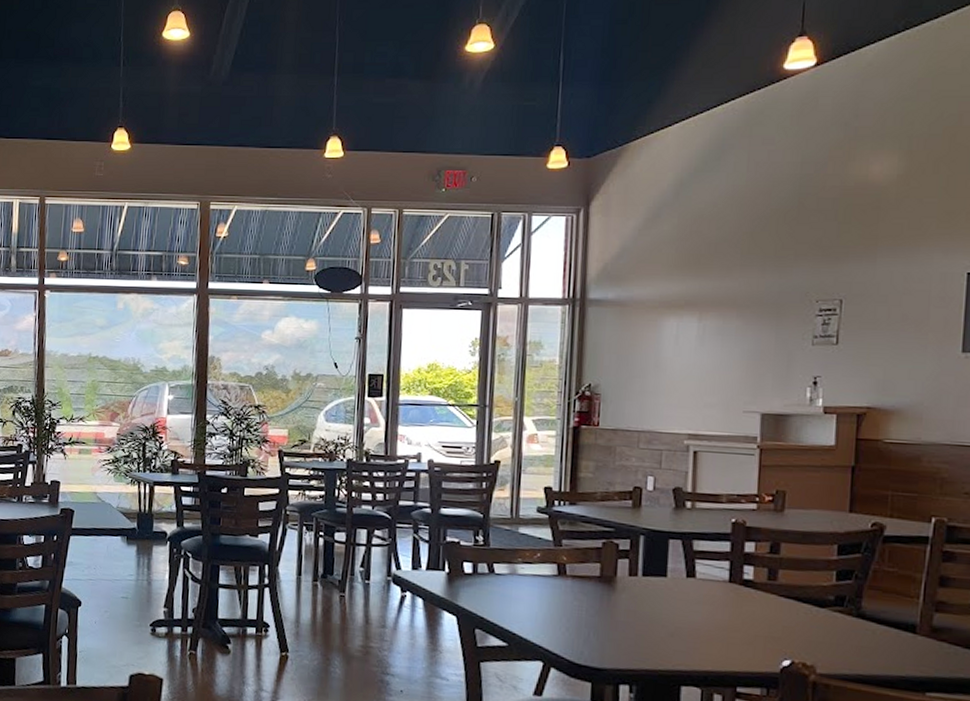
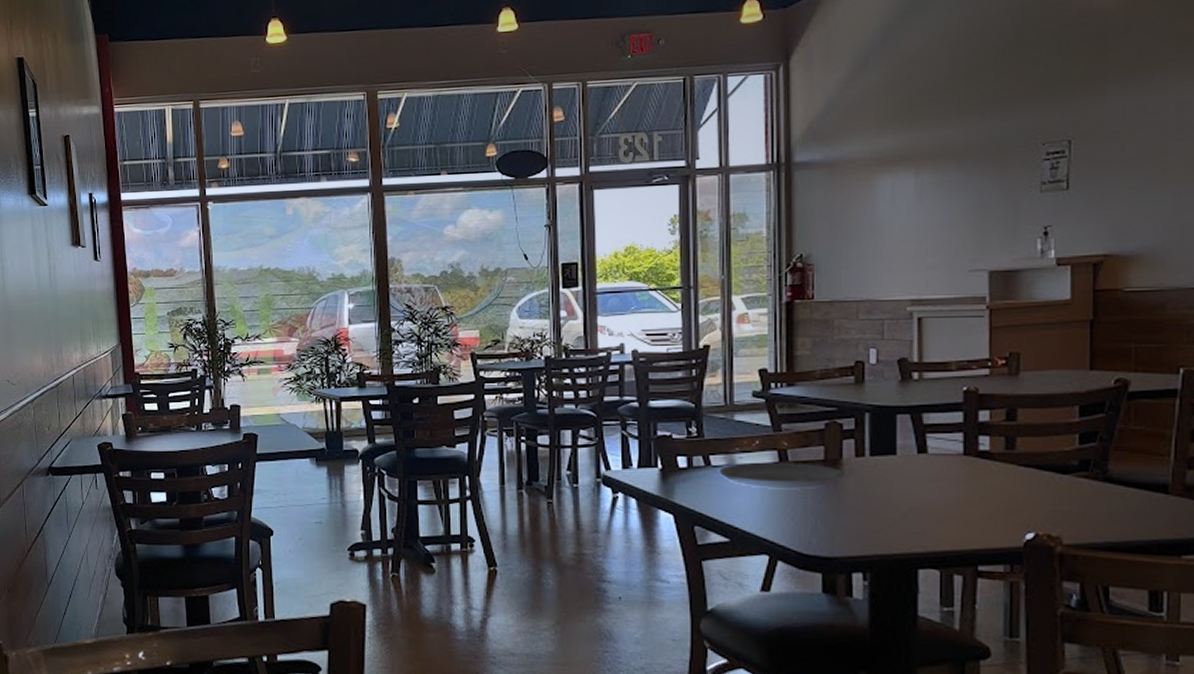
plate: none [501,573,617,602] -> present [719,462,844,489]

